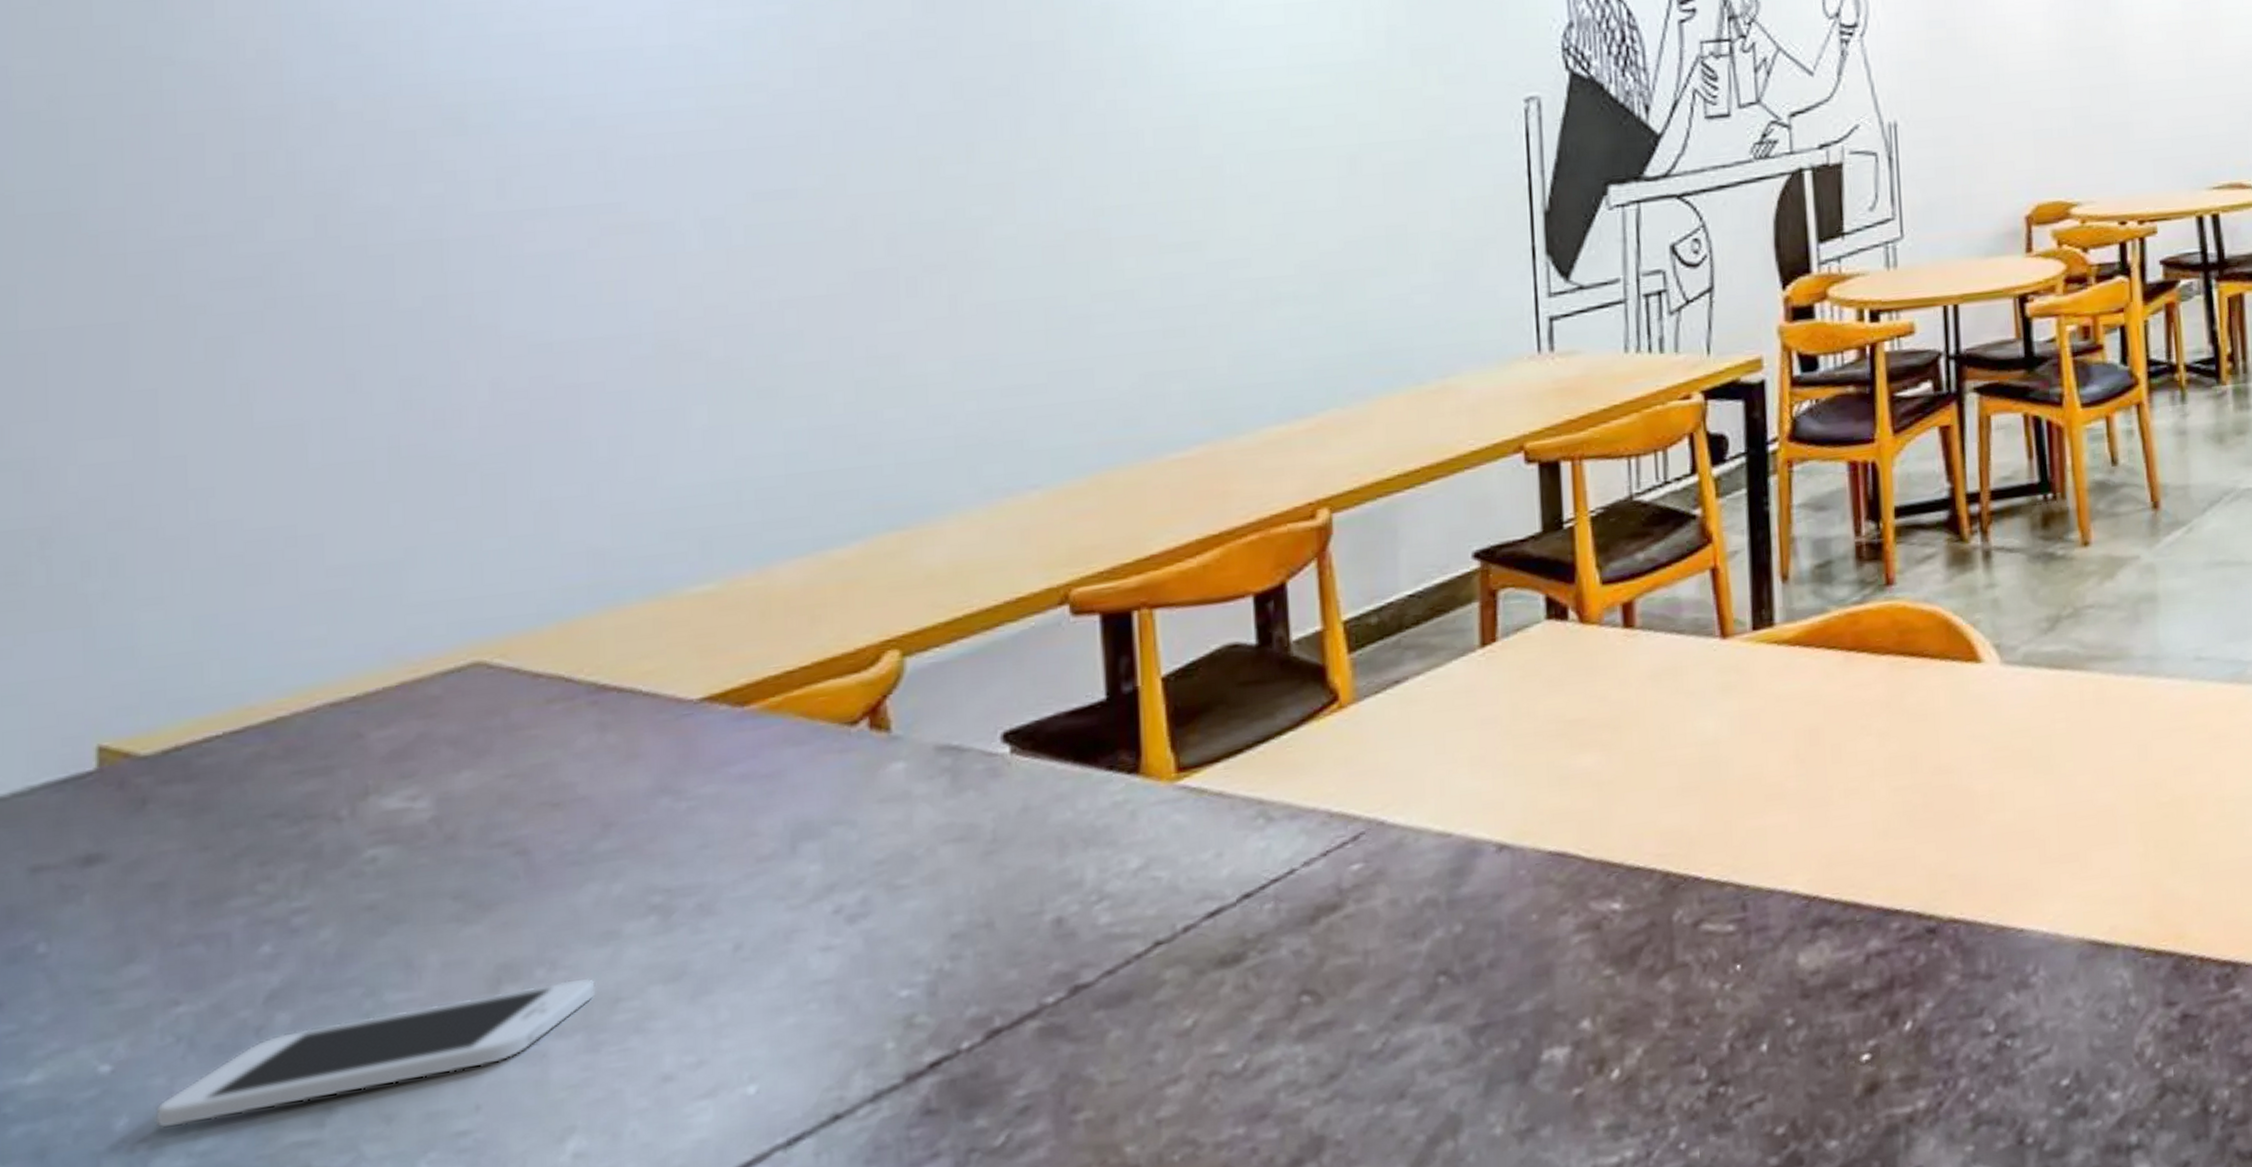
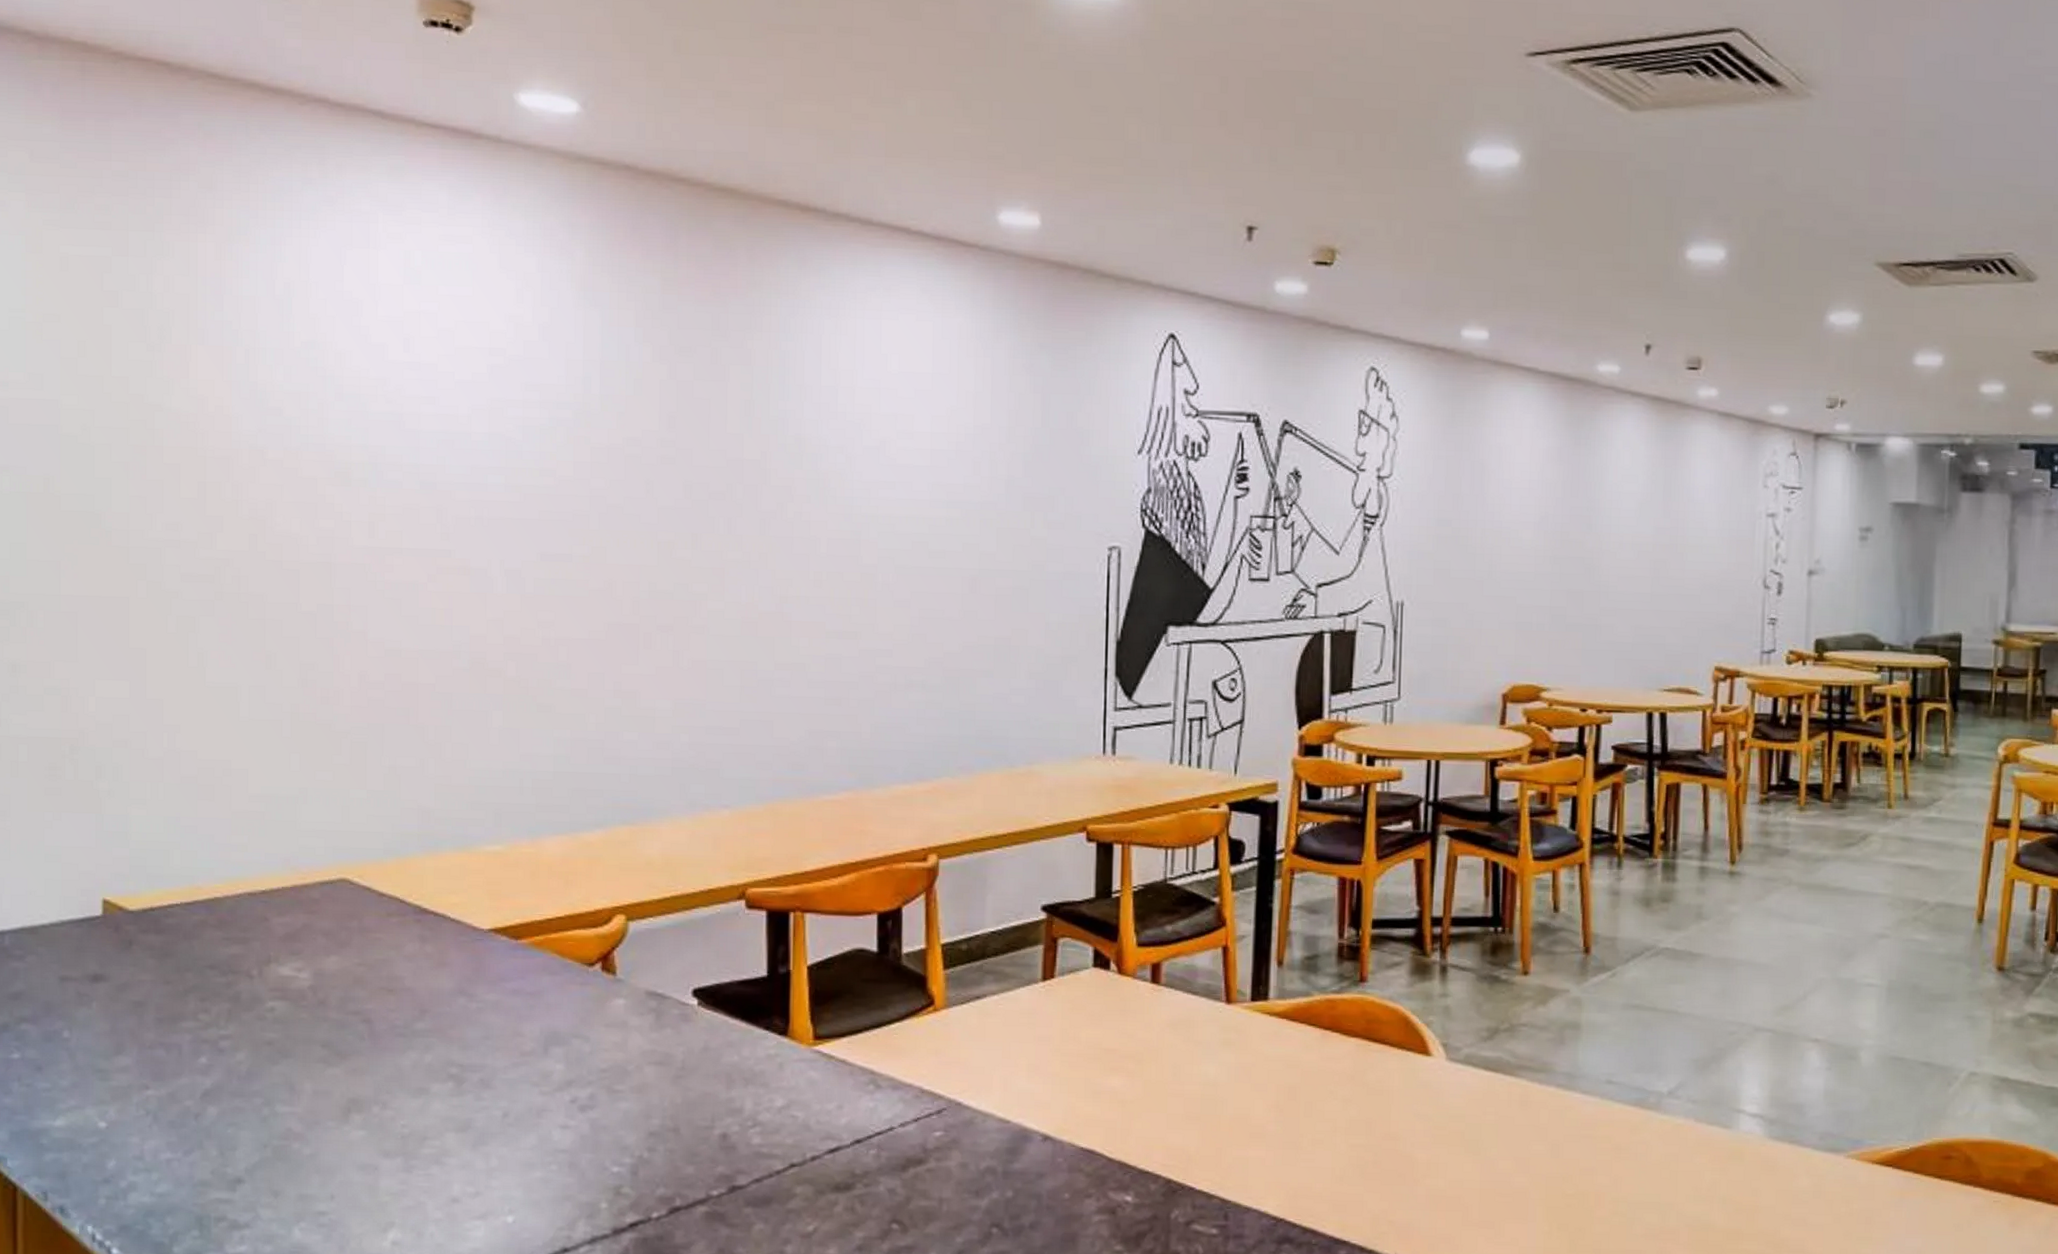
smartphone: present [154,977,596,1129] -> none [132,1117,411,1174]

